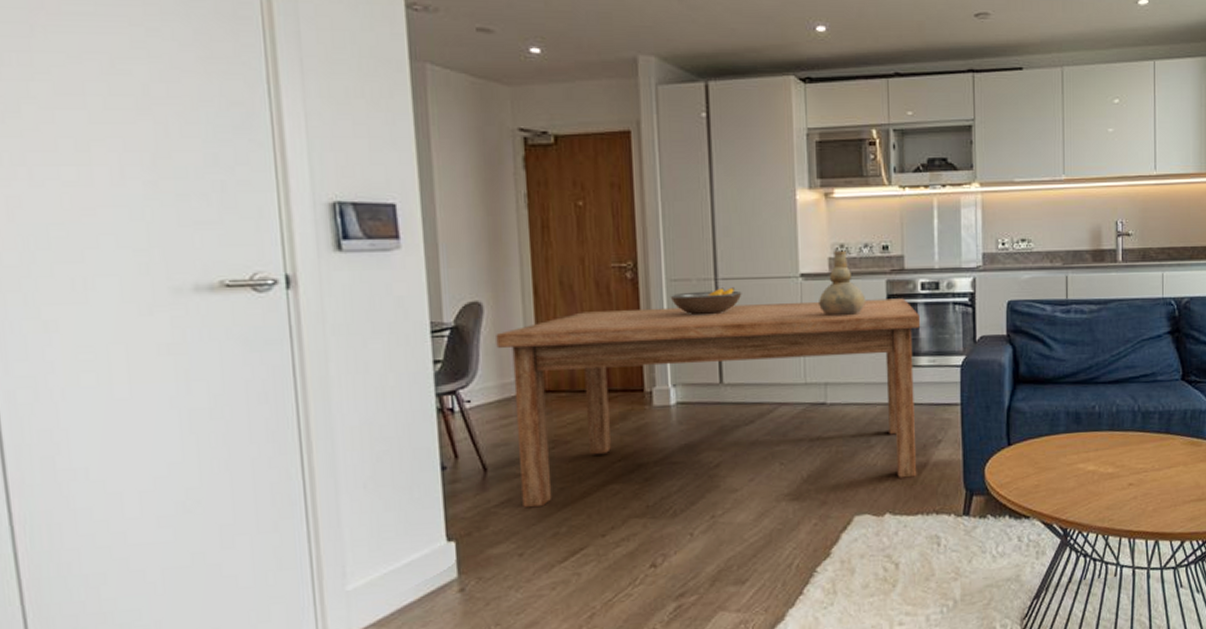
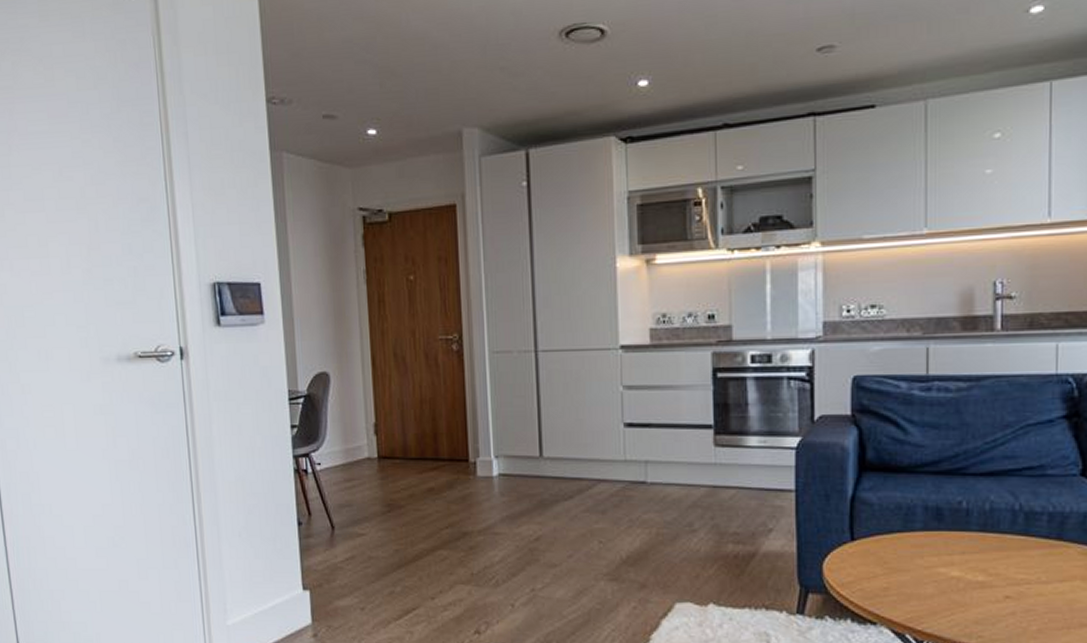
dining table: present [496,298,921,508] -> none [341,372,750,567]
fruit bowl: present [670,287,742,316] -> none [492,359,562,388]
vase: present [819,250,865,317] -> none [639,320,689,391]

